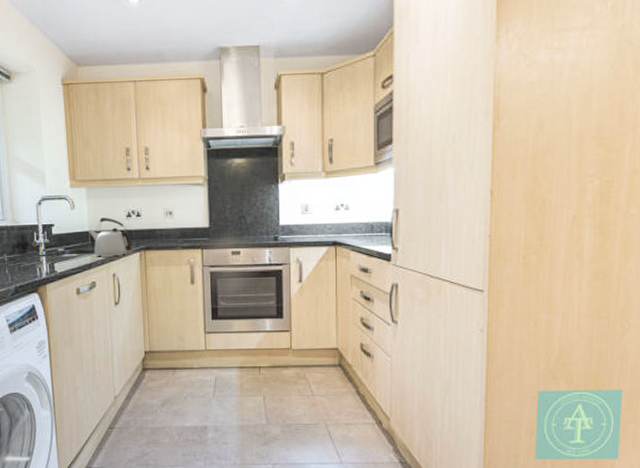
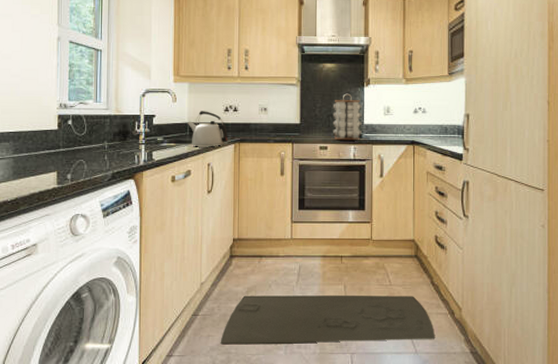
floor mat: none [138,406,361,457] -> present [220,295,435,345]
spice rack: none [244,191,277,244] -> present [332,93,362,141]

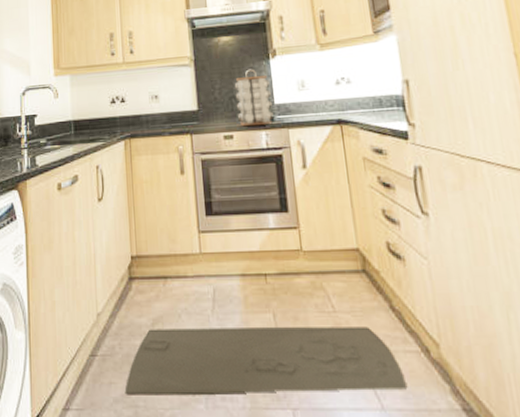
kettle: present [188,111,228,147] -> none [71,105,116,148]

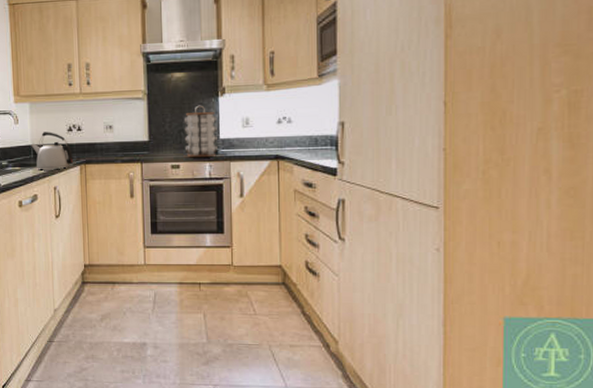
kettle: none [71,105,116,148] -> present [31,132,73,170]
floor mat: present [124,327,407,396] -> none [77,323,307,374]

